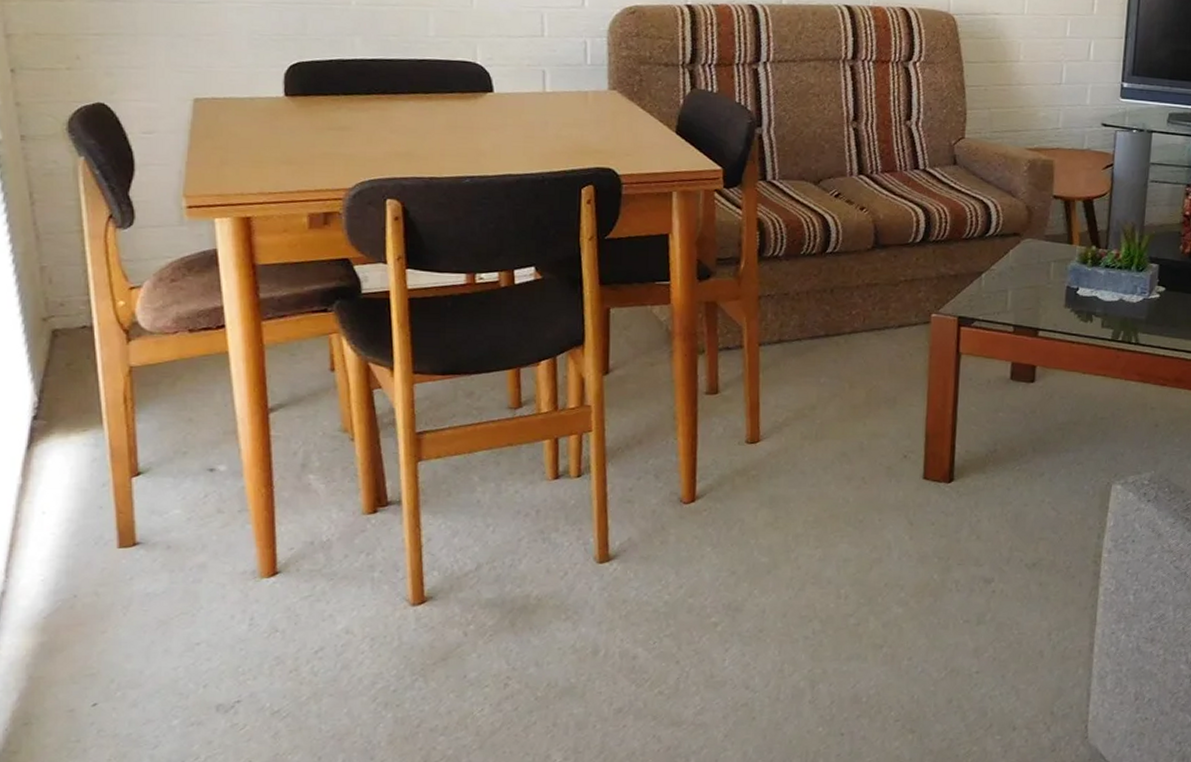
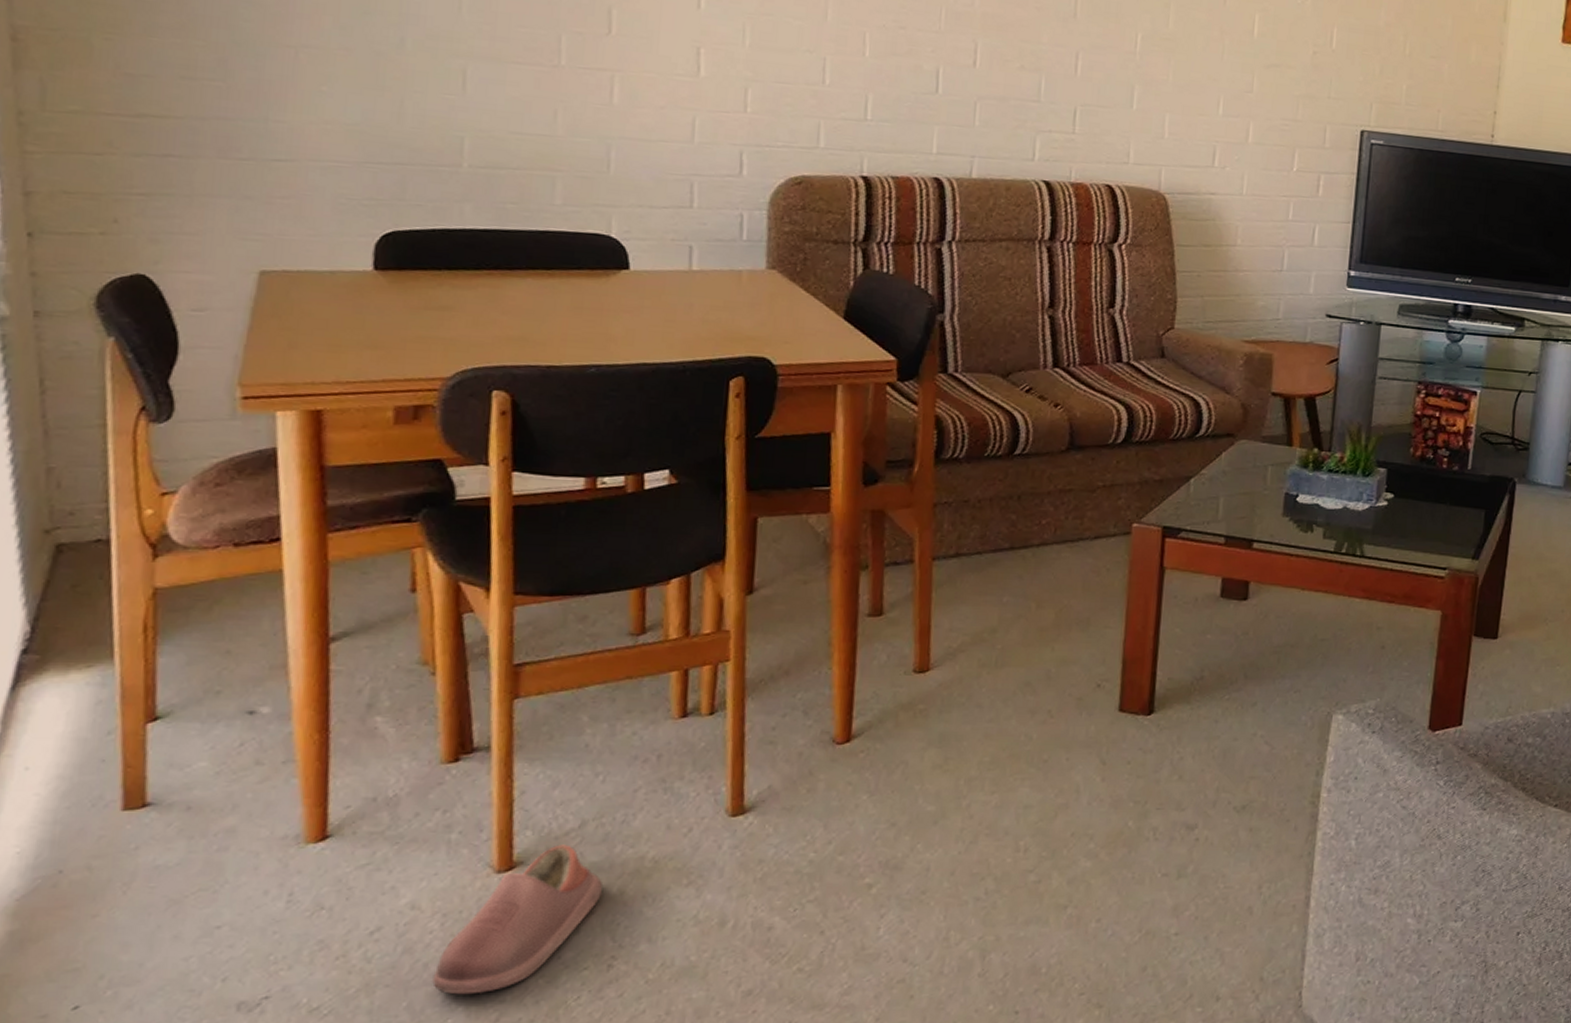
shoe: none [366,583,498,704] -> present [432,844,604,995]

